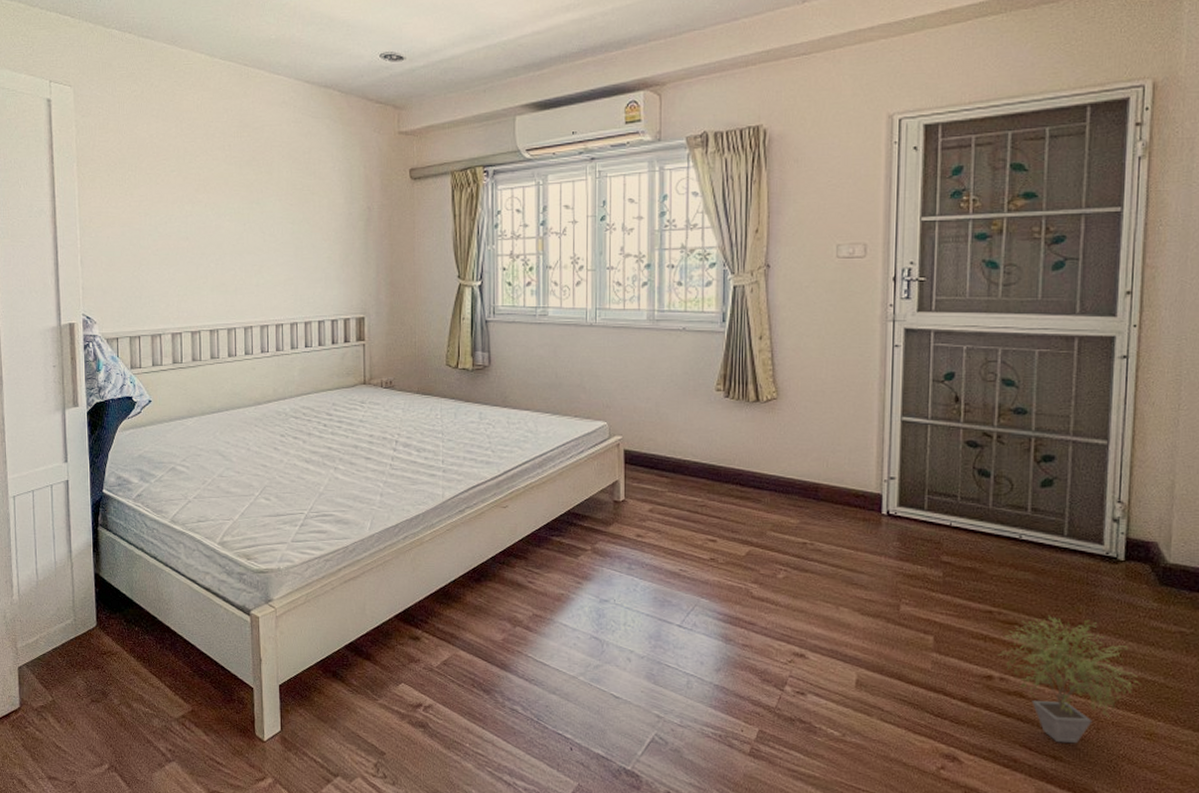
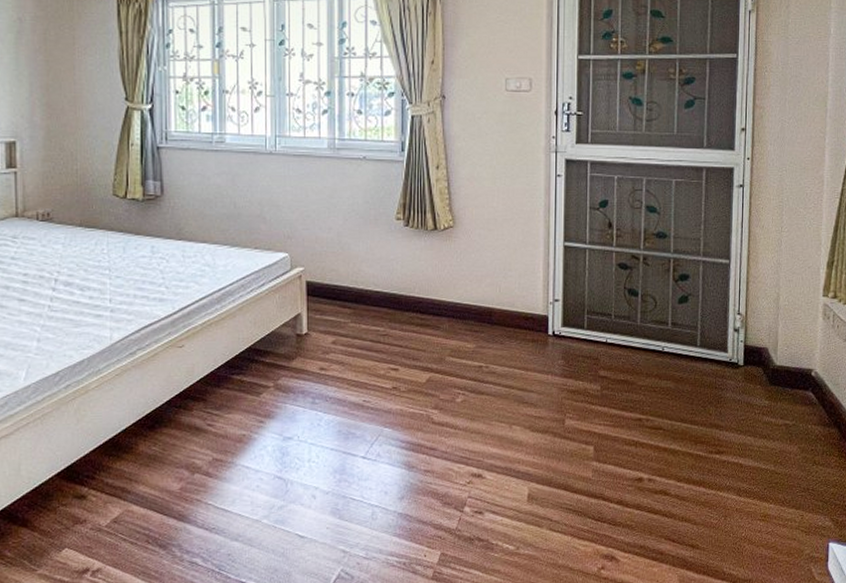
potted plant: present [997,615,1140,744] -> none [646,418,757,533]

